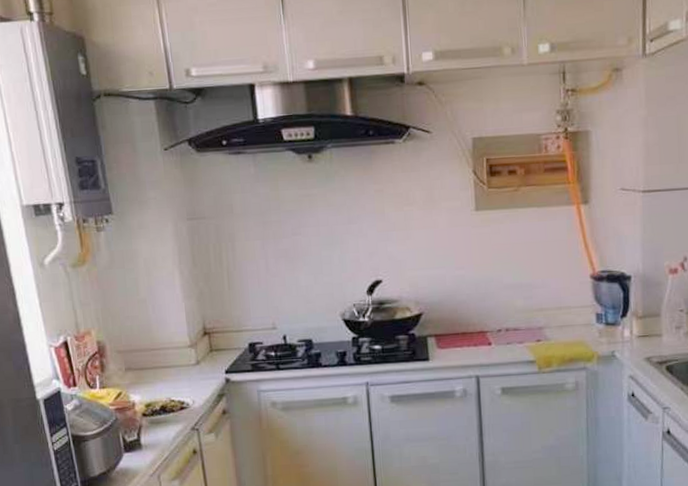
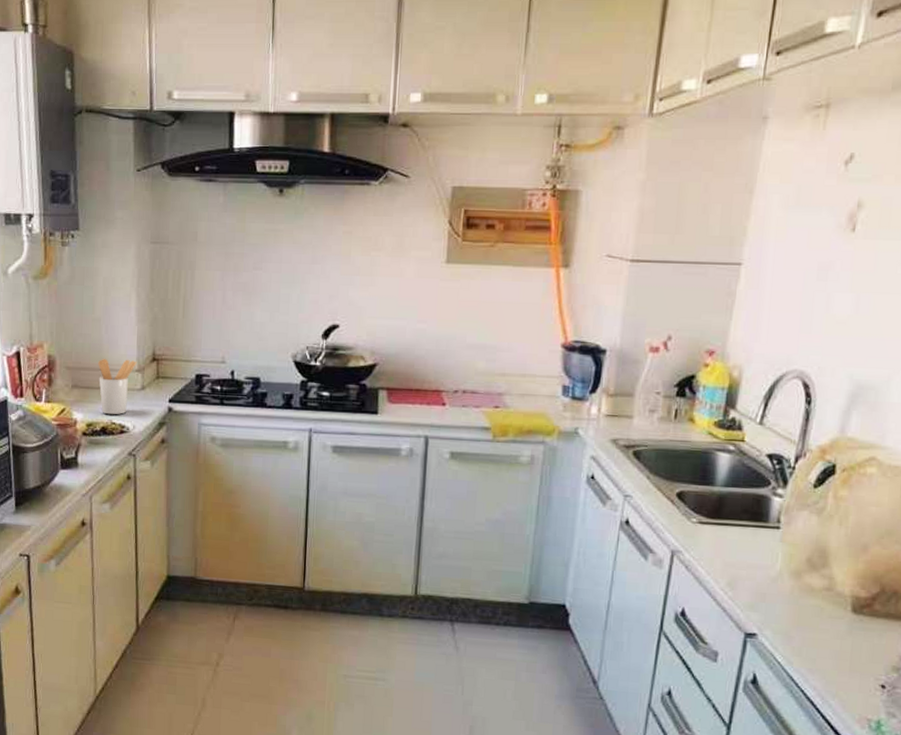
utensil holder: none [149,336,189,393] -> present [98,358,137,415]

